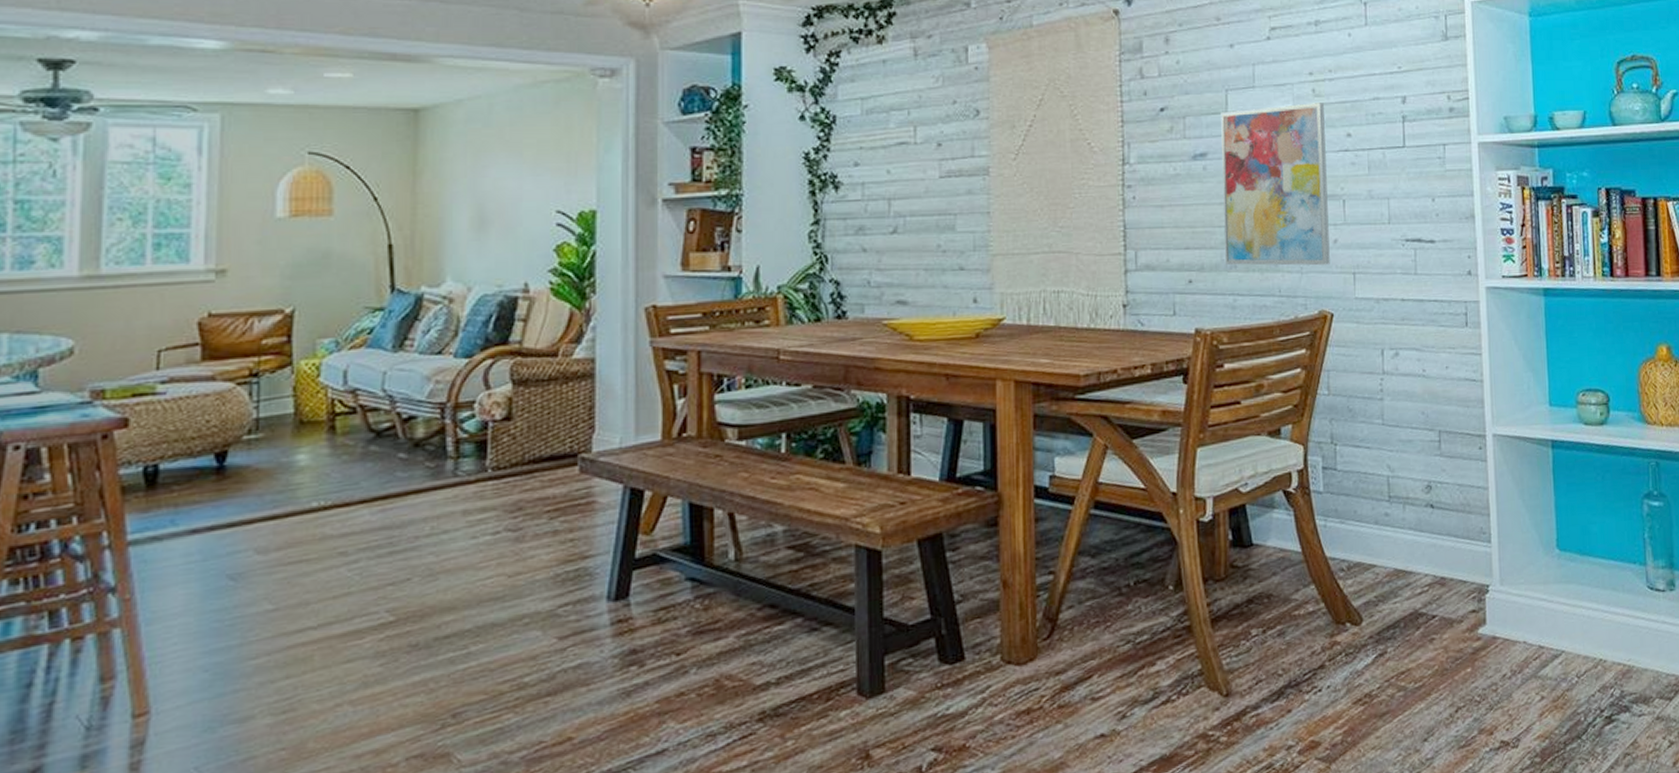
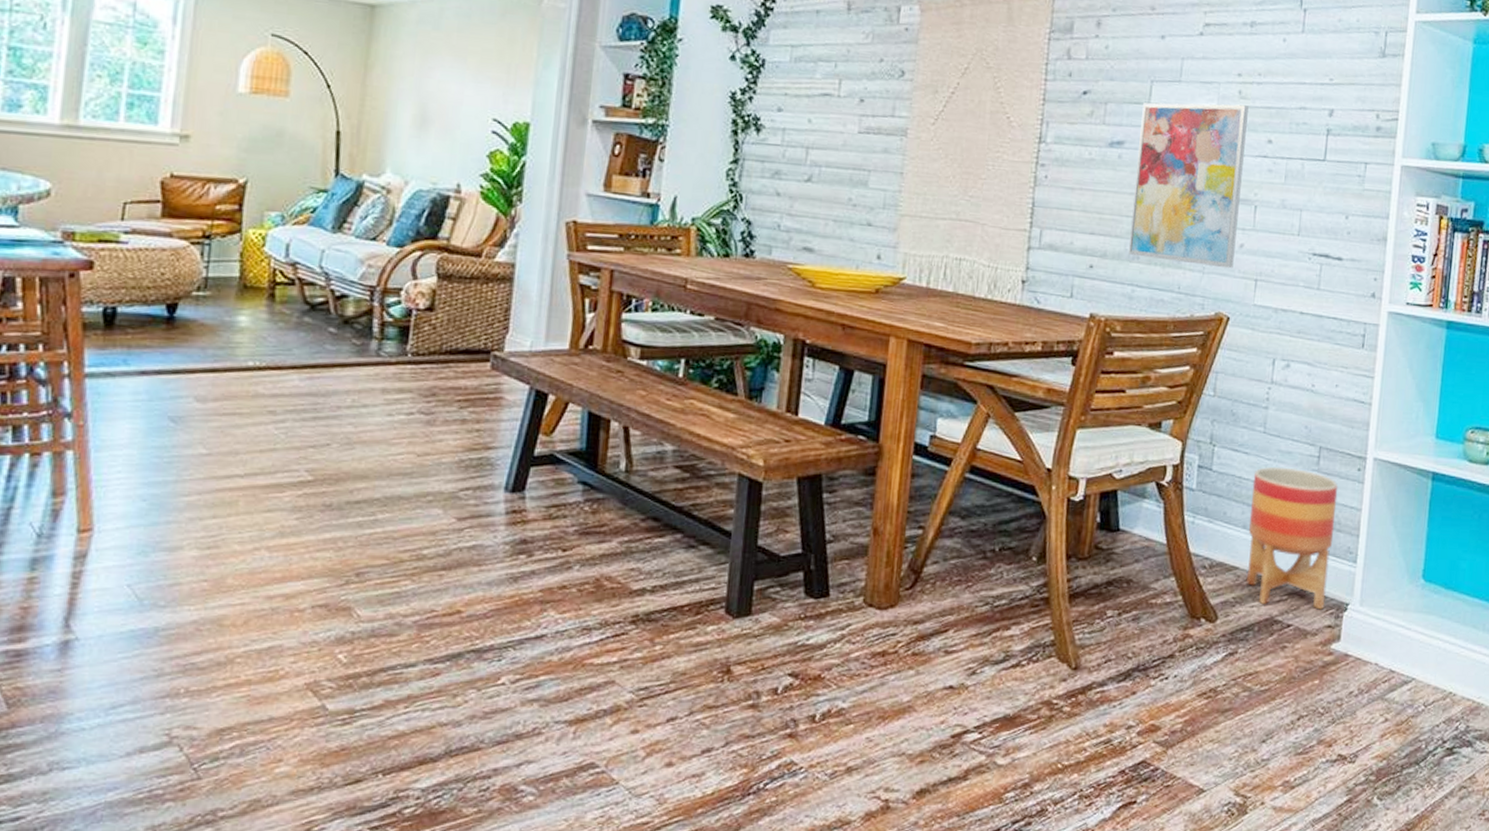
planter: none [1378,456,1466,599] -> present [1247,467,1339,610]

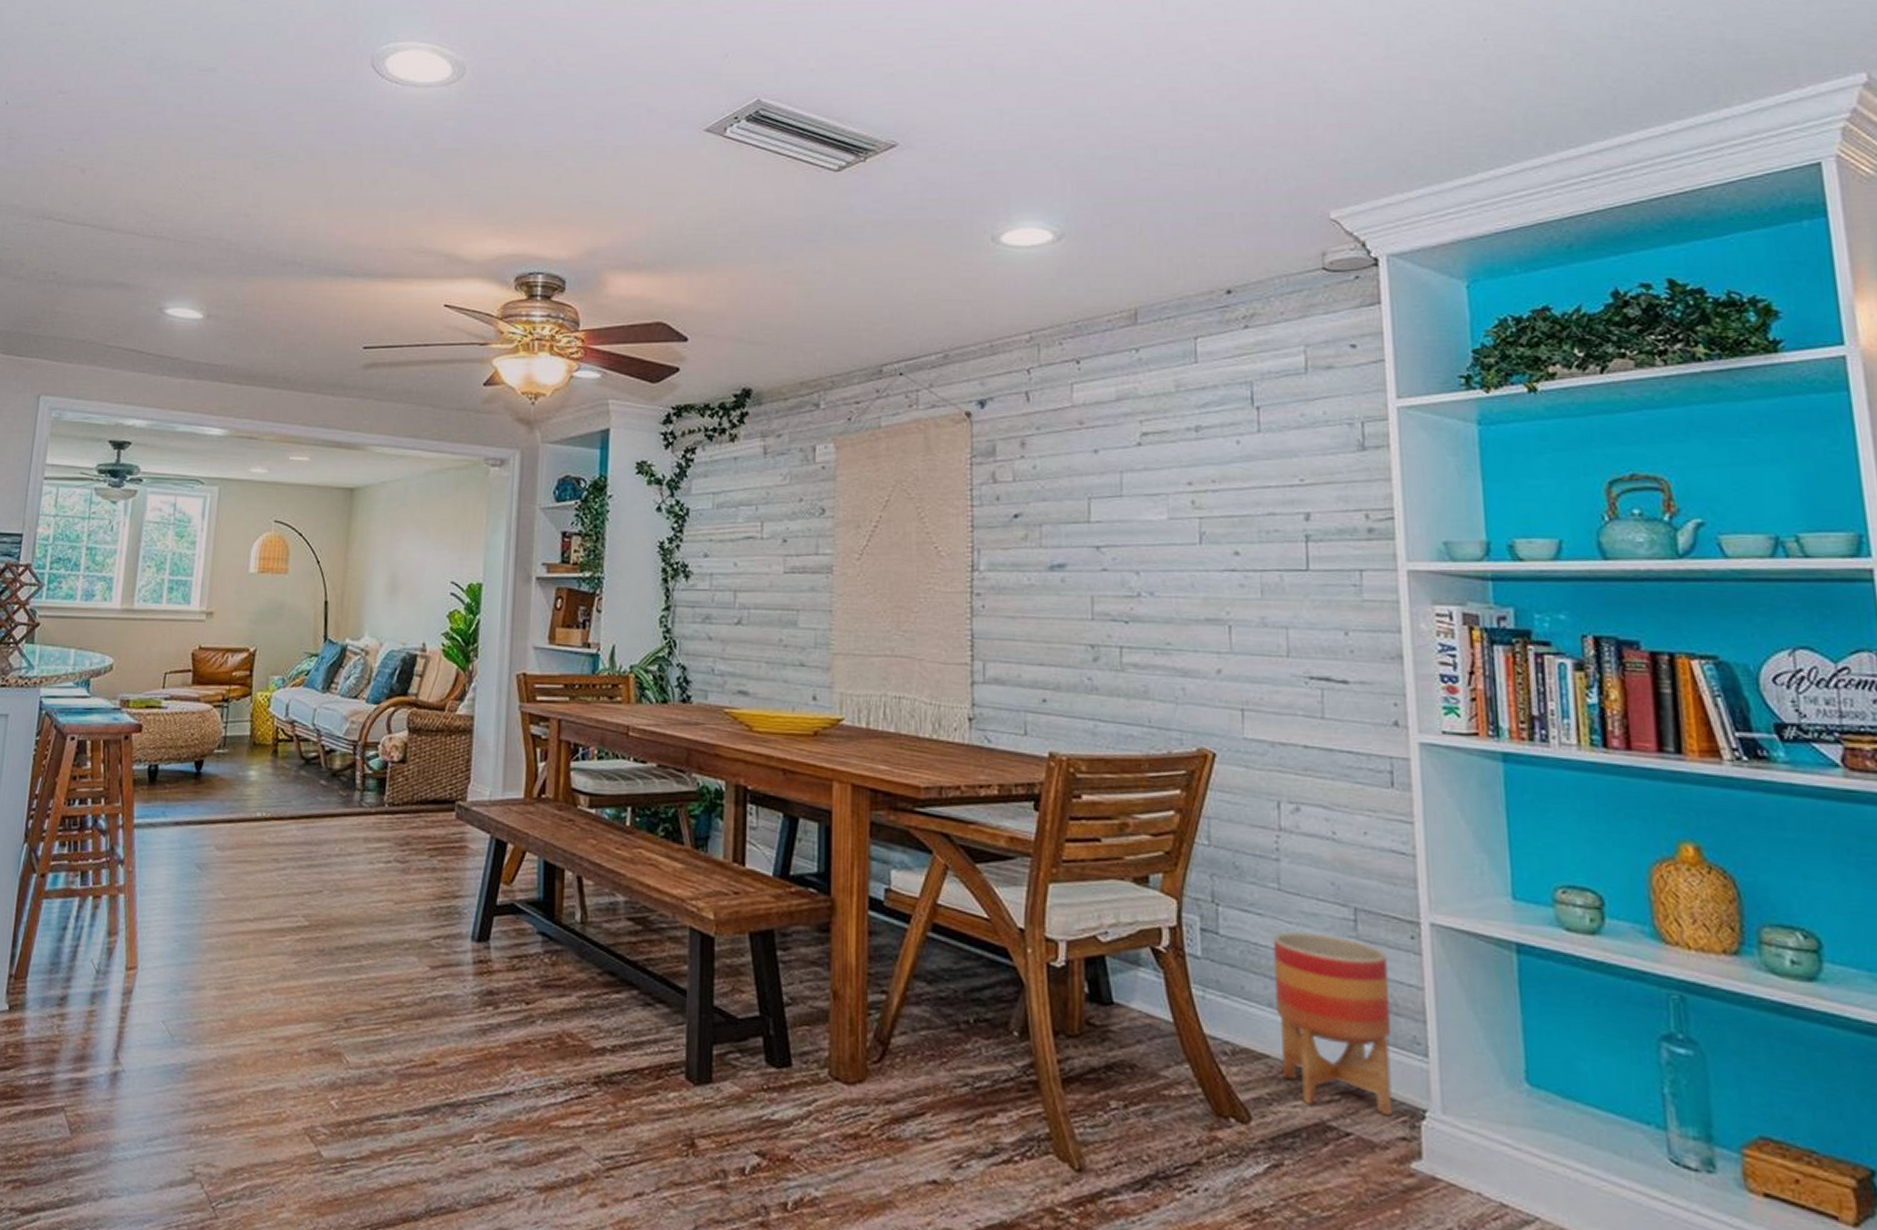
wall art: present [1129,102,1249,269] -> none [1082,515,1212,698]

